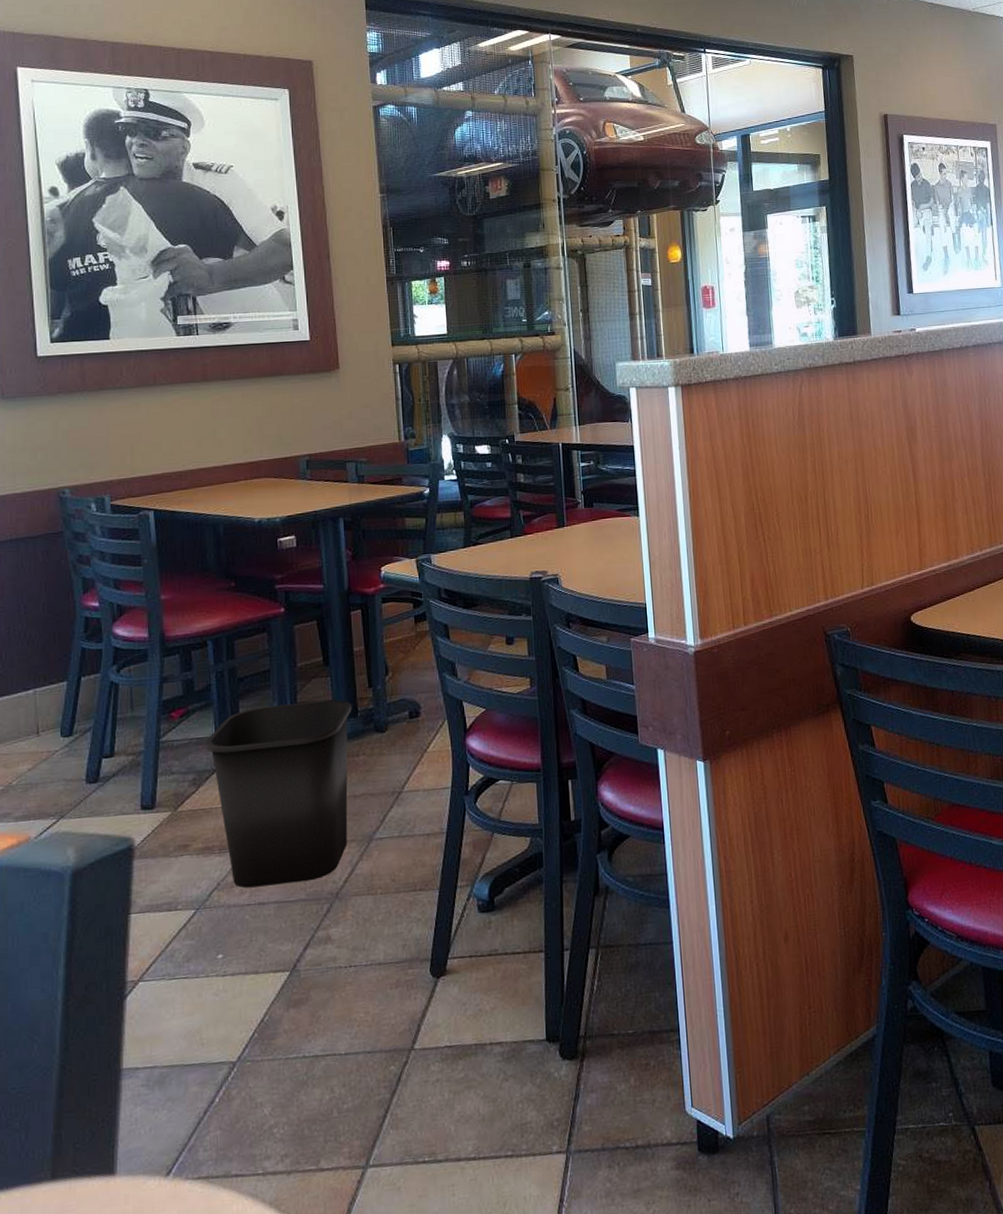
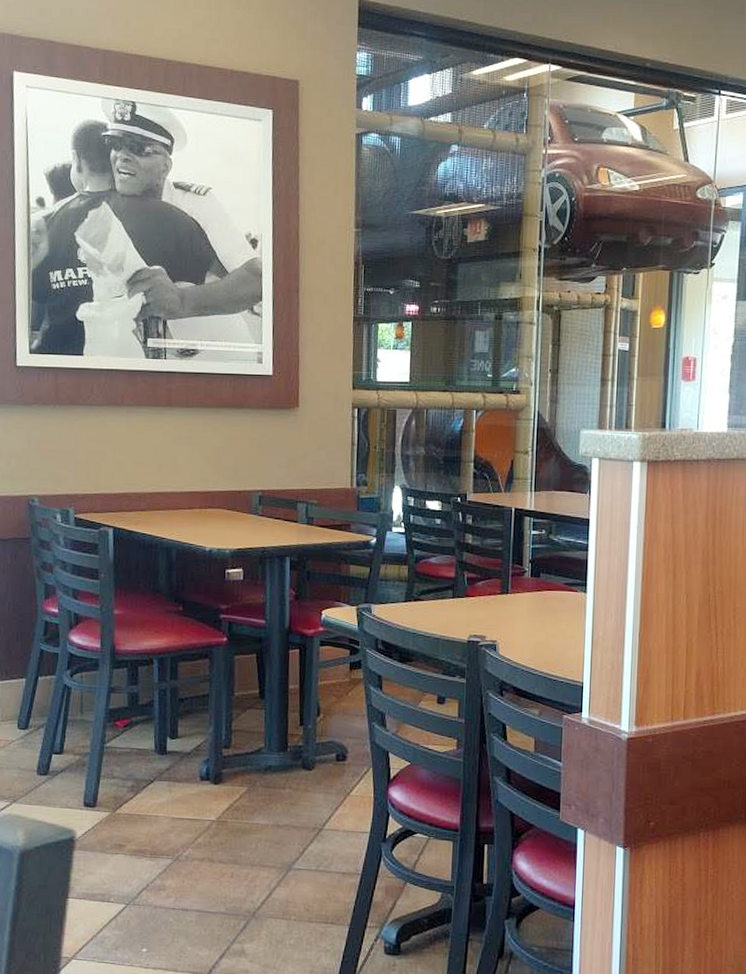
waste bin: present [205,699,352,888] -> none [145,728,283,897]

